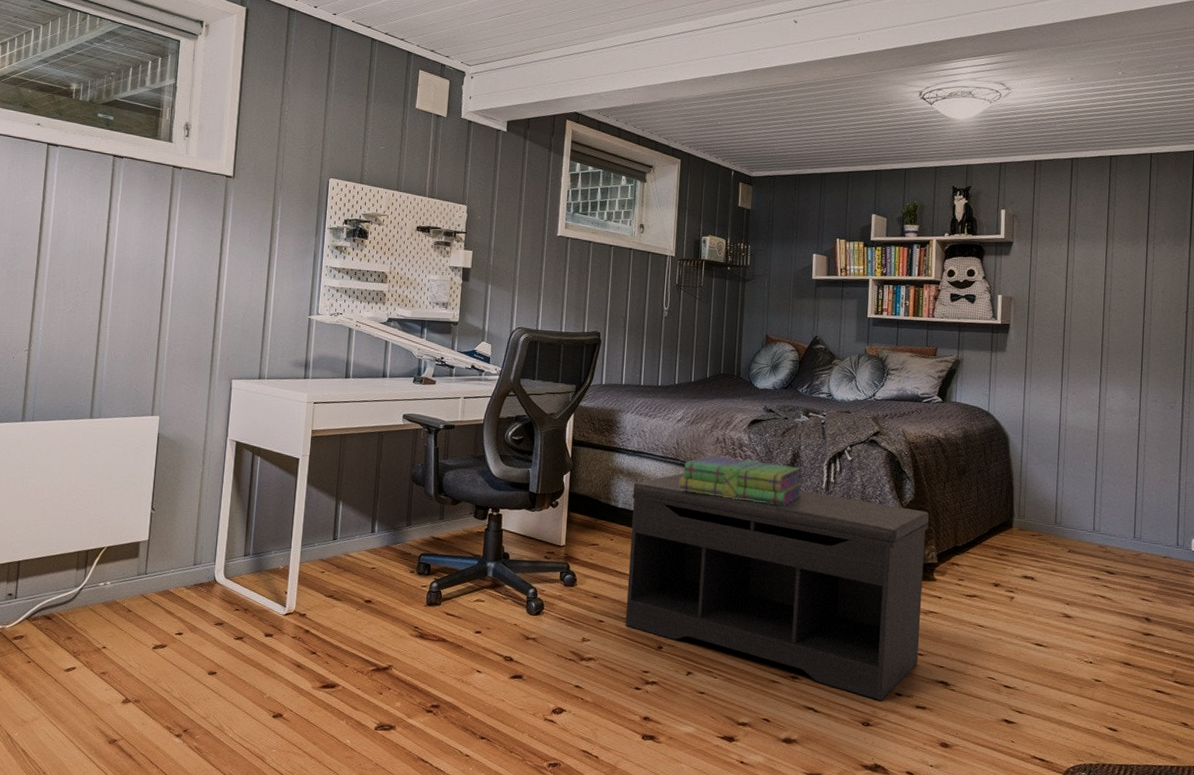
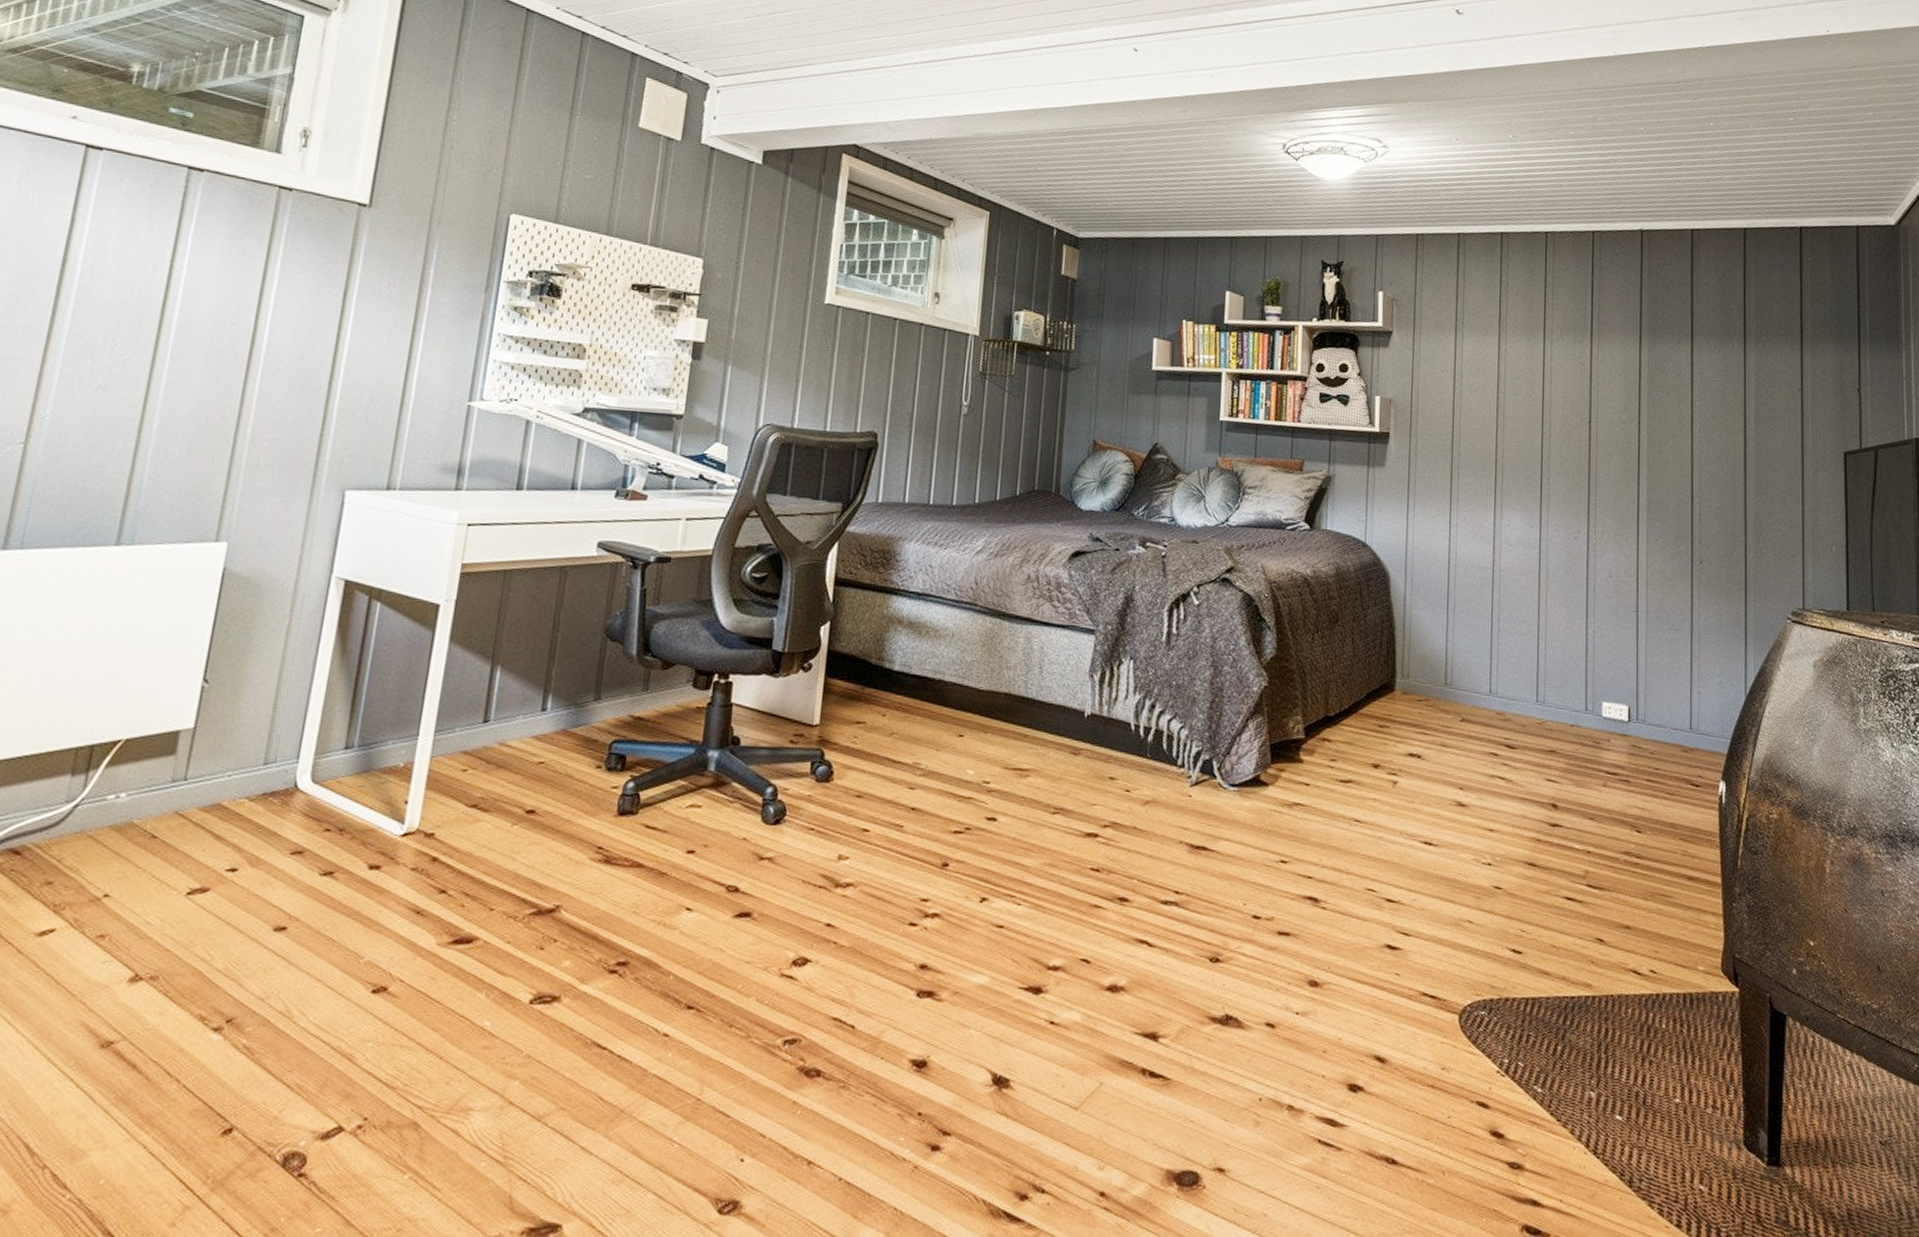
bench: present [625,473,929,701] -> none [898,623,1294,927]
stack of books: present [679,455,802,506] -> none [976,599,1136,666]

